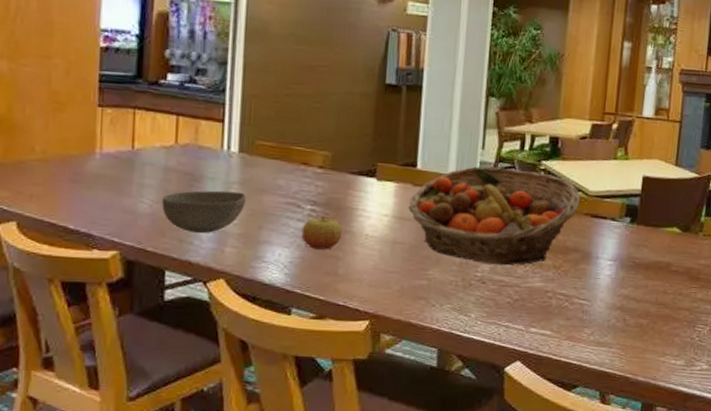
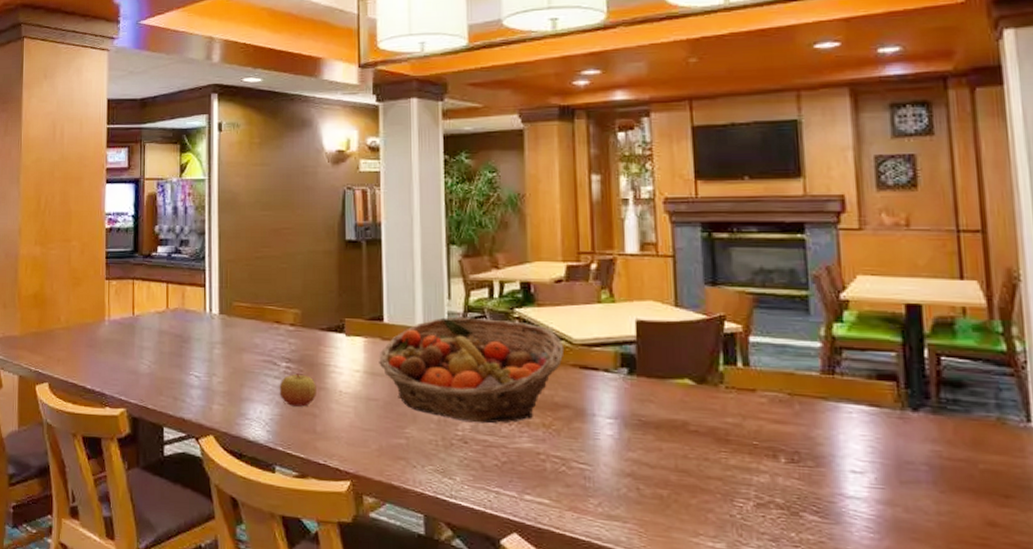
bowl: present [162,190,246,233] -> none [158,350,228,391]

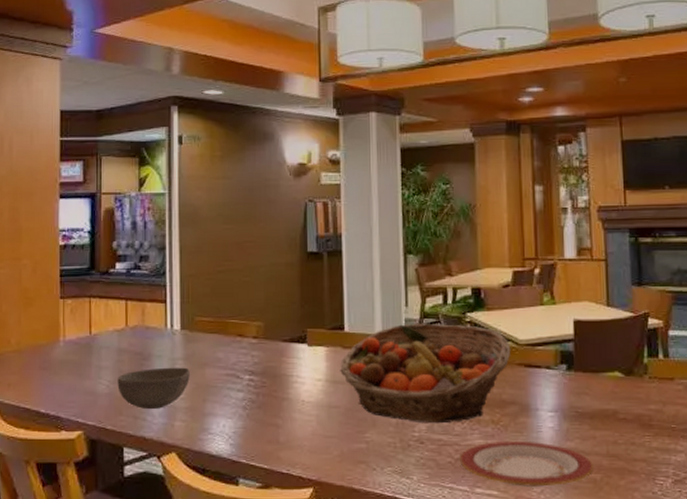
bowl: none [158,350,228,391] -> present [117,367,190,409]
apple: present [279,374,316,407] -> none [242,386,279,418]
plate: none [507,446,661,500] -> present [459,440,595,488]

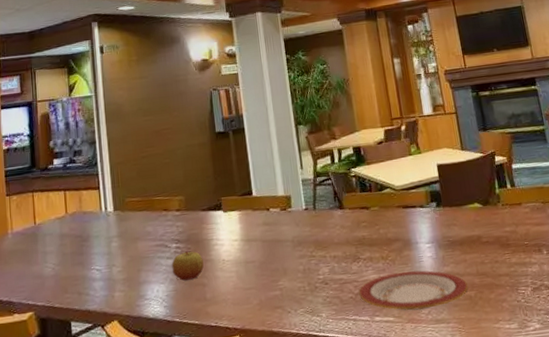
bowl: present [117,367,190,409] -> none [61,243,125,285]
apple: none [242,386,279,418] -> present [171,251,204,281]
fruit basket: present [340,324,511,424] -> none [252,179,391,267]

